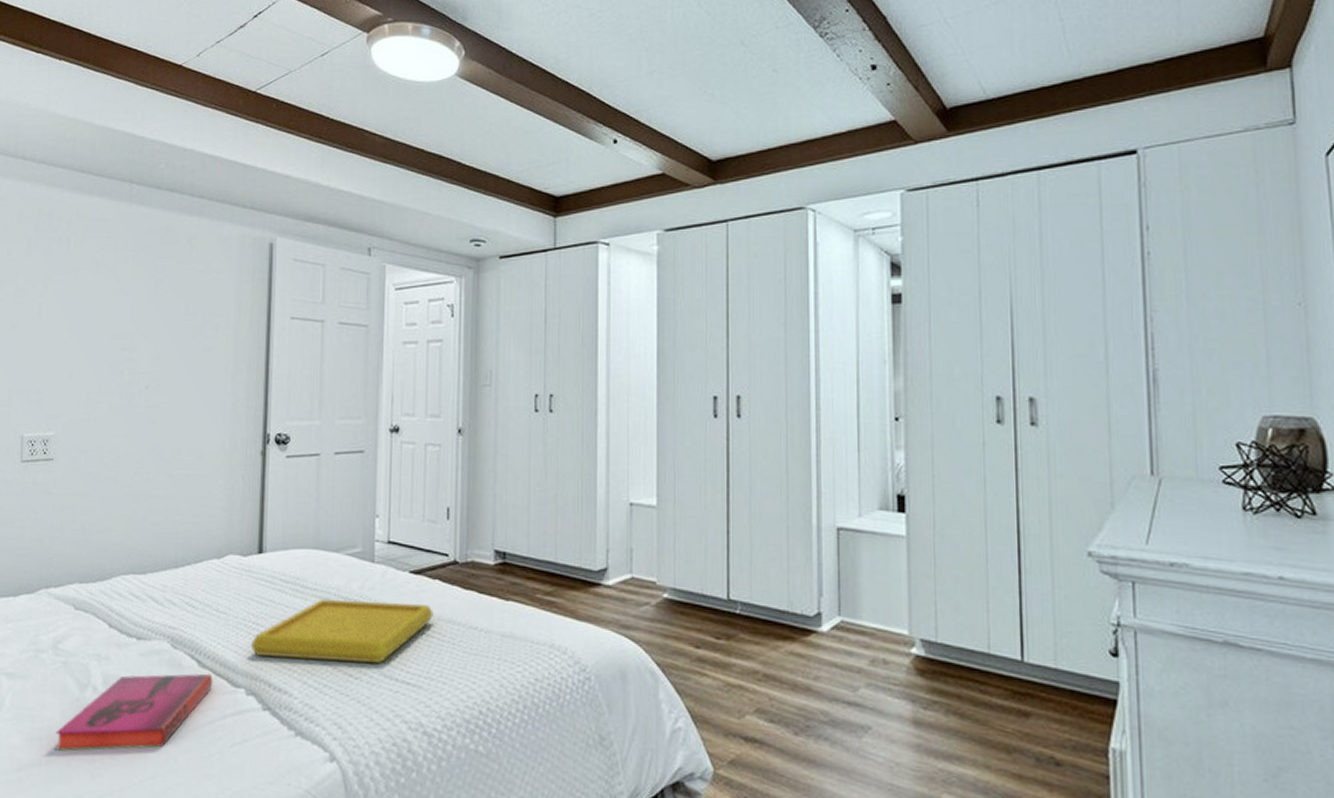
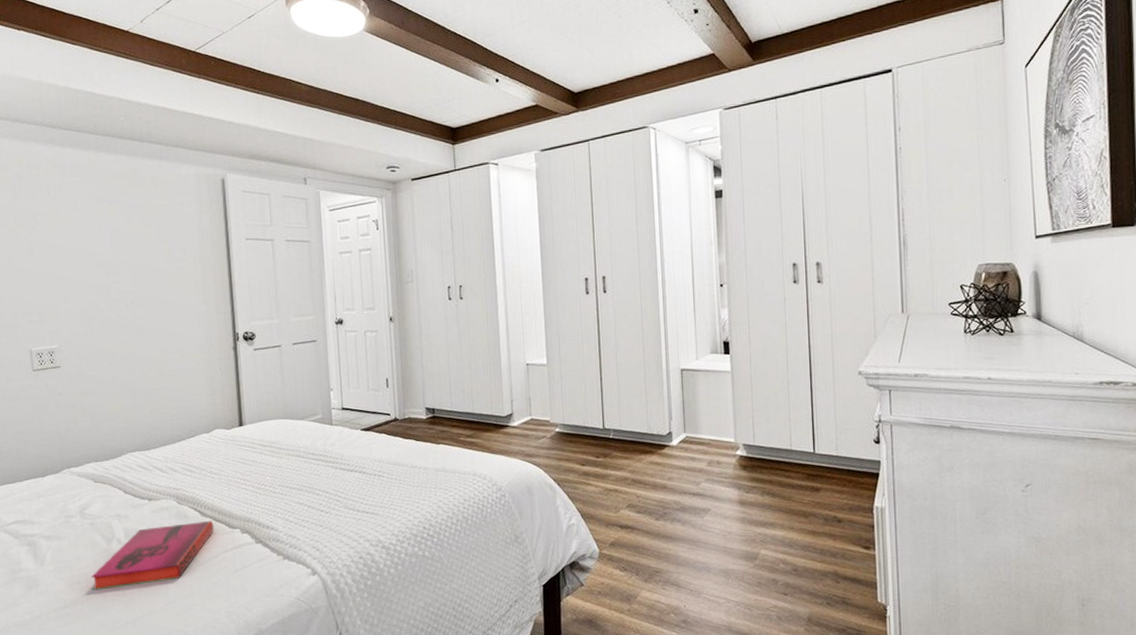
serving tray: present [250,598,433,663] -> none [240,453,382,503]

